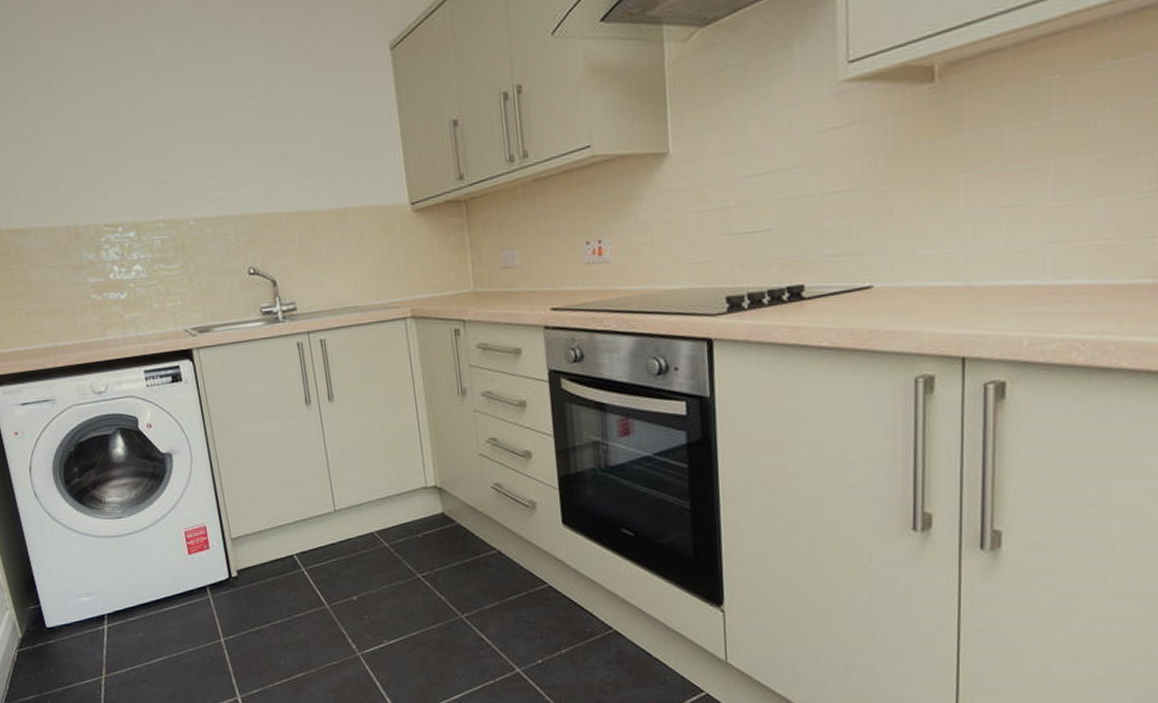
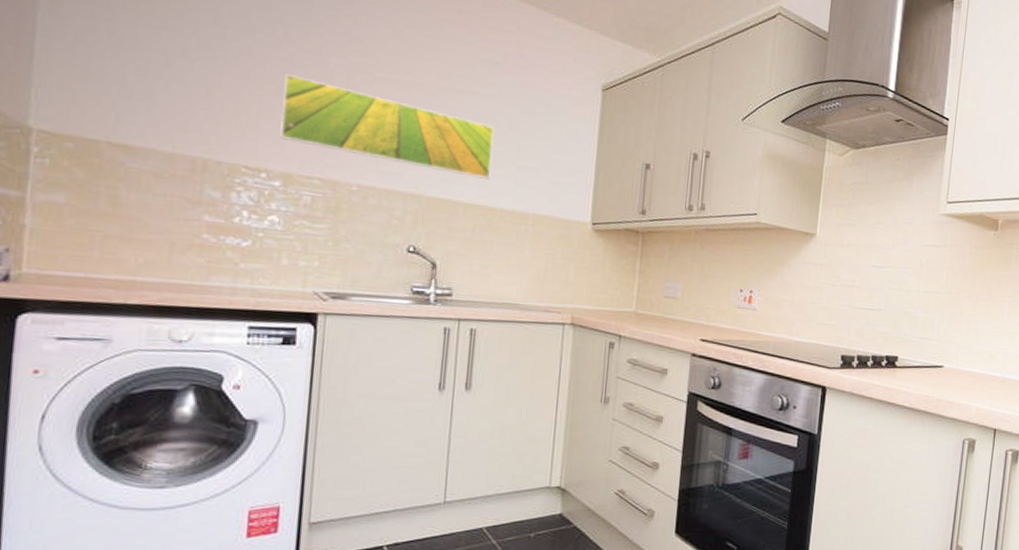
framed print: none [112,124,304,192] -> present [280,74,494,179]

